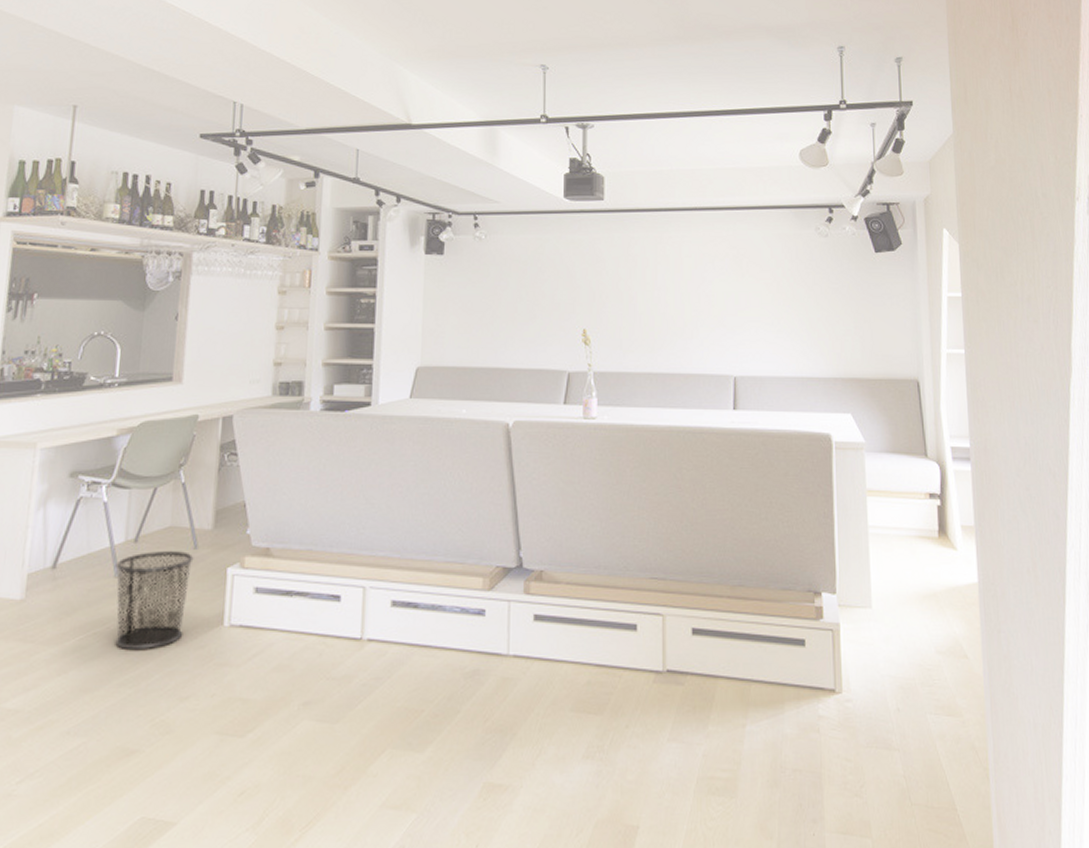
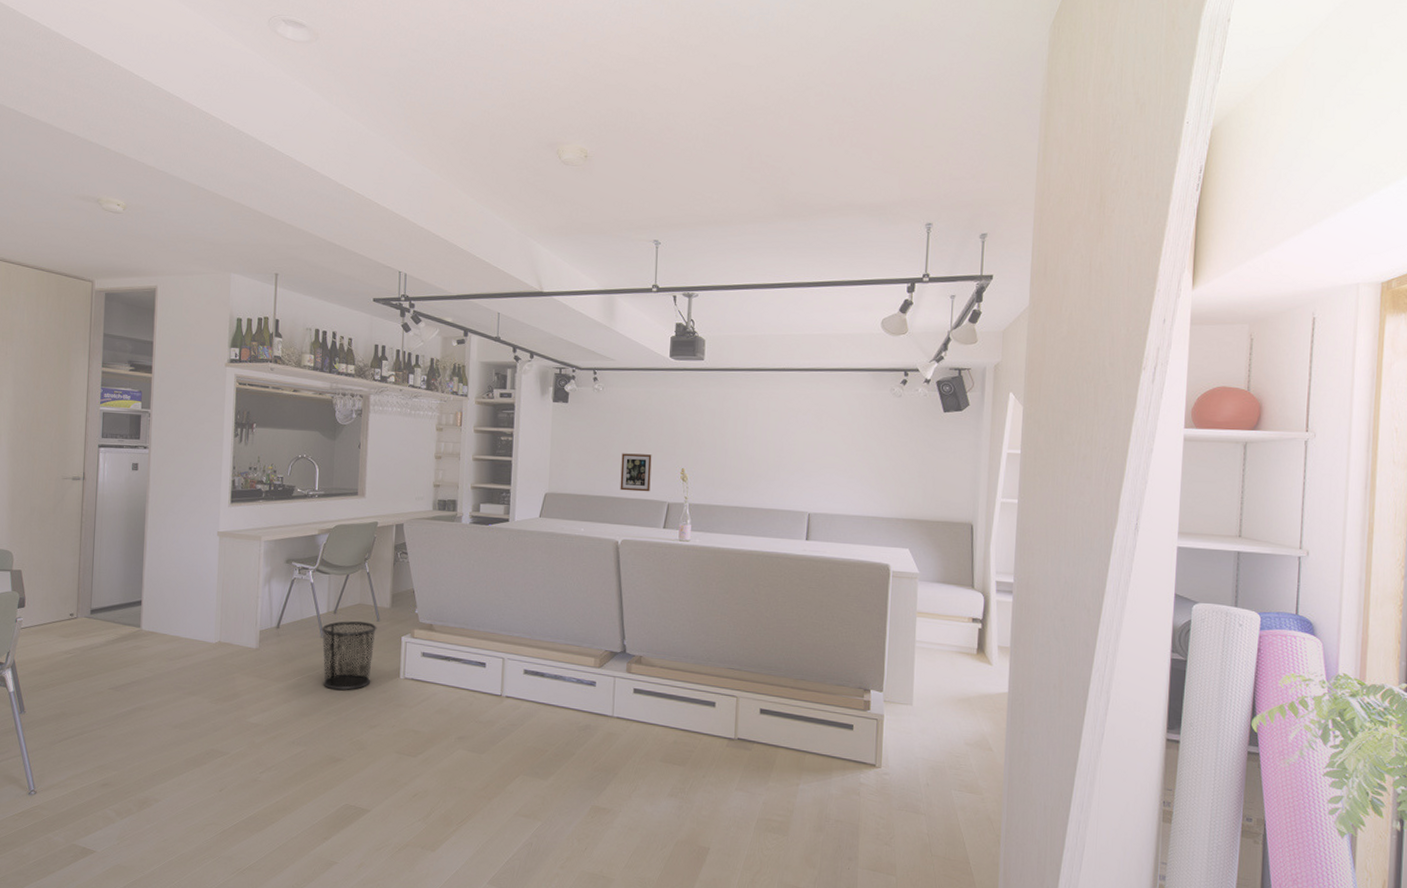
picture frame: none [509,313,547,360] -> present [620,453,652,492]

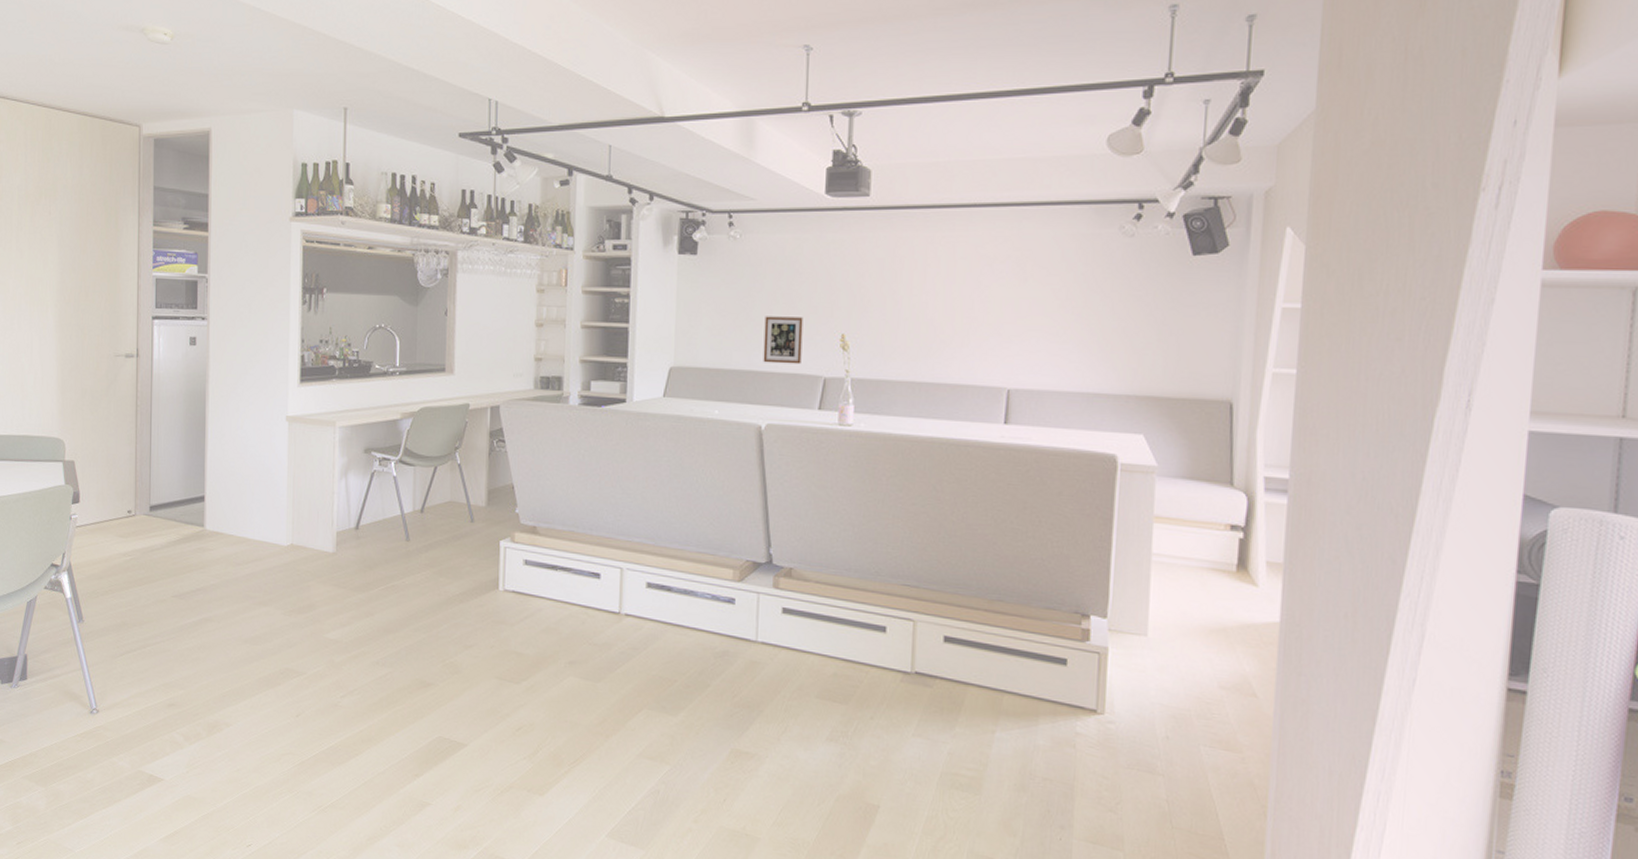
waste bin: present [321,621,377,690] -> none [406,521,471,603]

